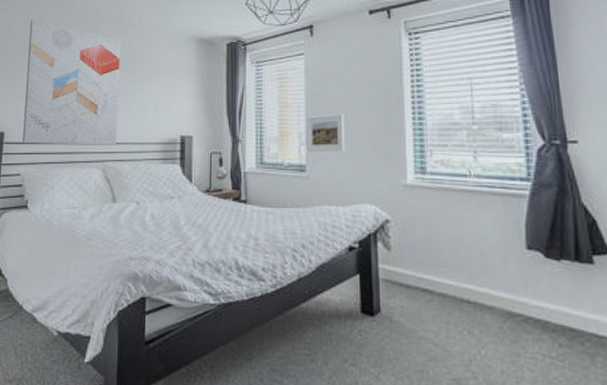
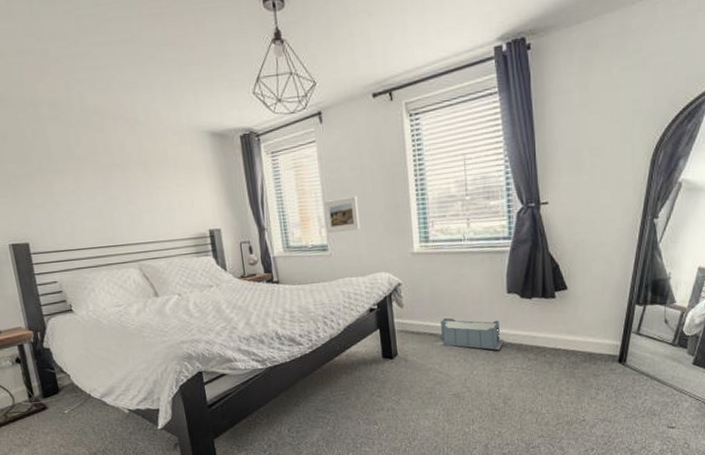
wall art: present [22,19,121,146] -> none [25,122,148,252]
storage bin: none [429,271,525,325] -> present [435,317,505,350]

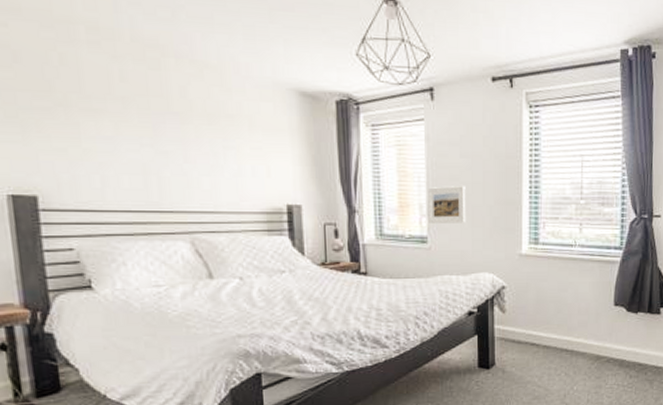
storage bin: present [435,317,505,350] -> none [536,327,608,365]

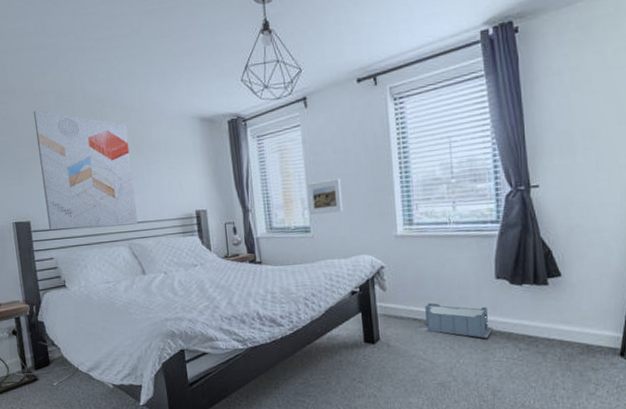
wall art: none [49,43,206,216] -> present [33,110,138,231]
storage bin: none [536,327,608,365] -> present [419,302,493,338]

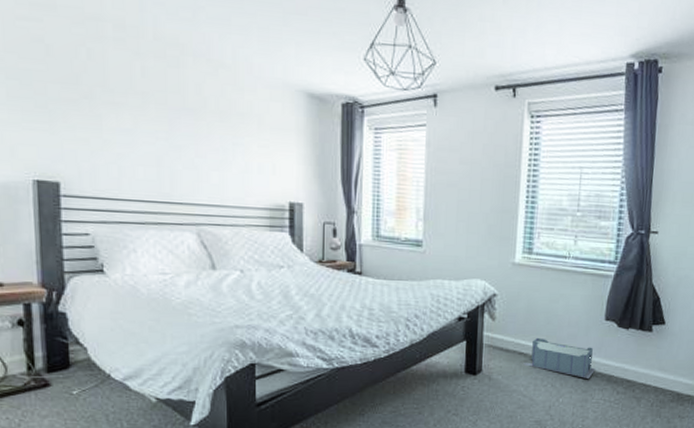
wall art: present [33,110,138,231] -> none [79,38,212,209]
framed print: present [307,179,343,215] -> none [424,191,463,229]

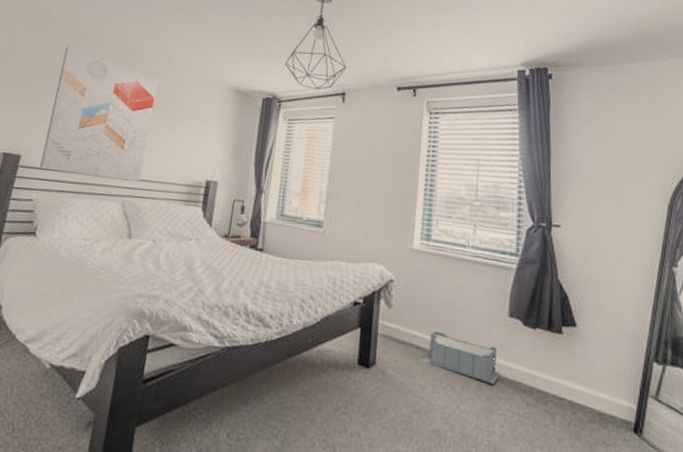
wall art: none [79,38,212,209] -> present [40,46,158,183]

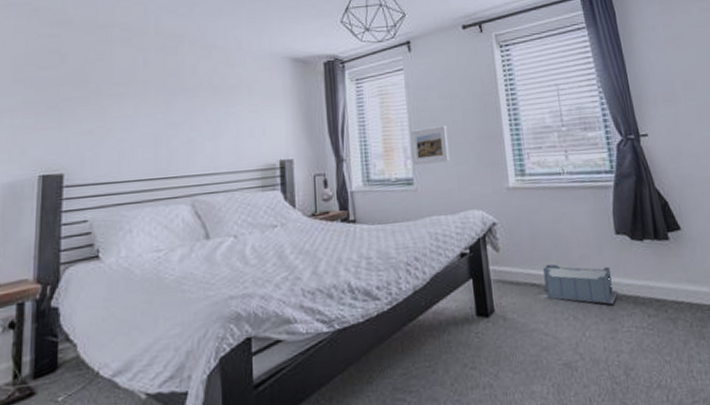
wall art: present [40,46,158,183] -> none [88,44,206,185]
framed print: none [326,176,364,213] -> present [410,126,450,165]

